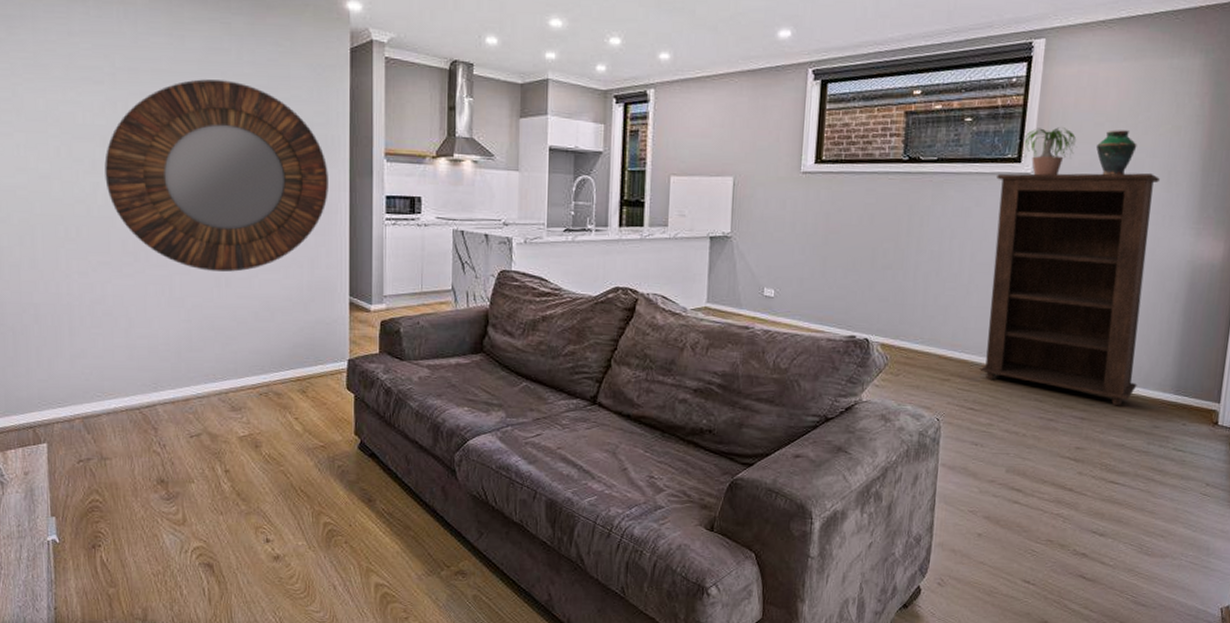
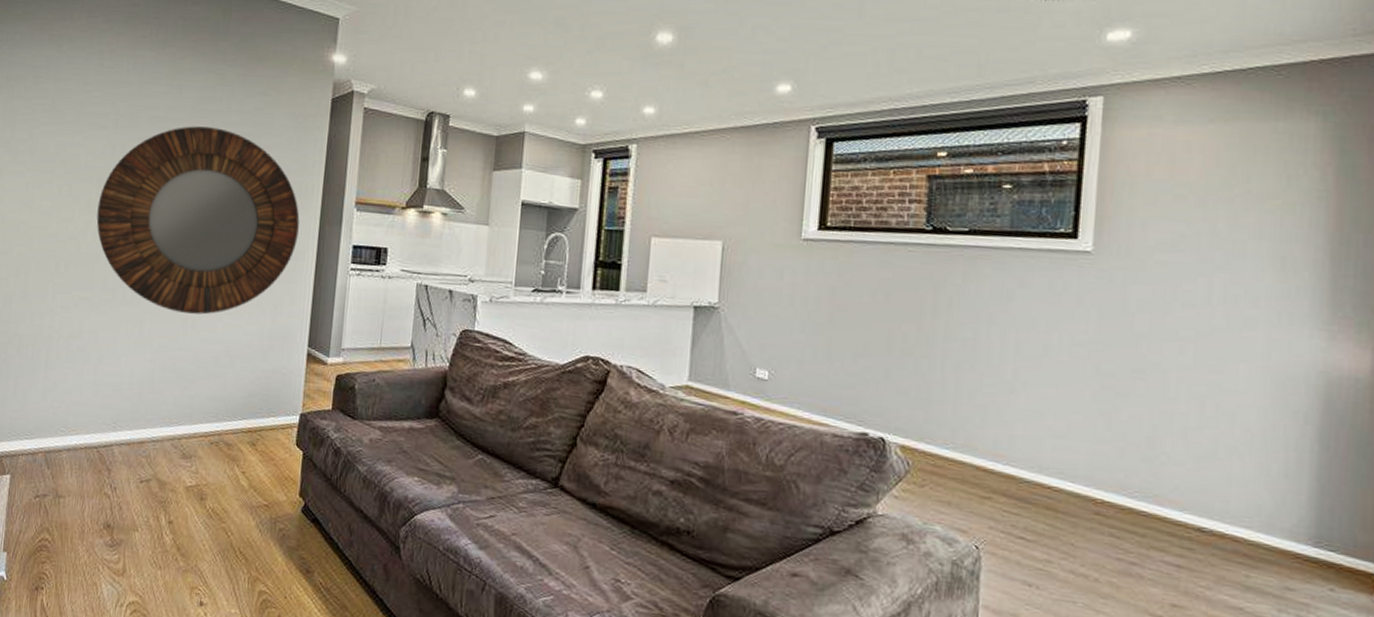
bookshelf: present [980,172,1161,406] -> none [1031,251,1272,555]
potted plant: present [1023,127,1077,175] -> none [1080,198,1152,256]
ceramic vessel: present [1096,130,1137,175] -> none [1179,204,1235,259]

